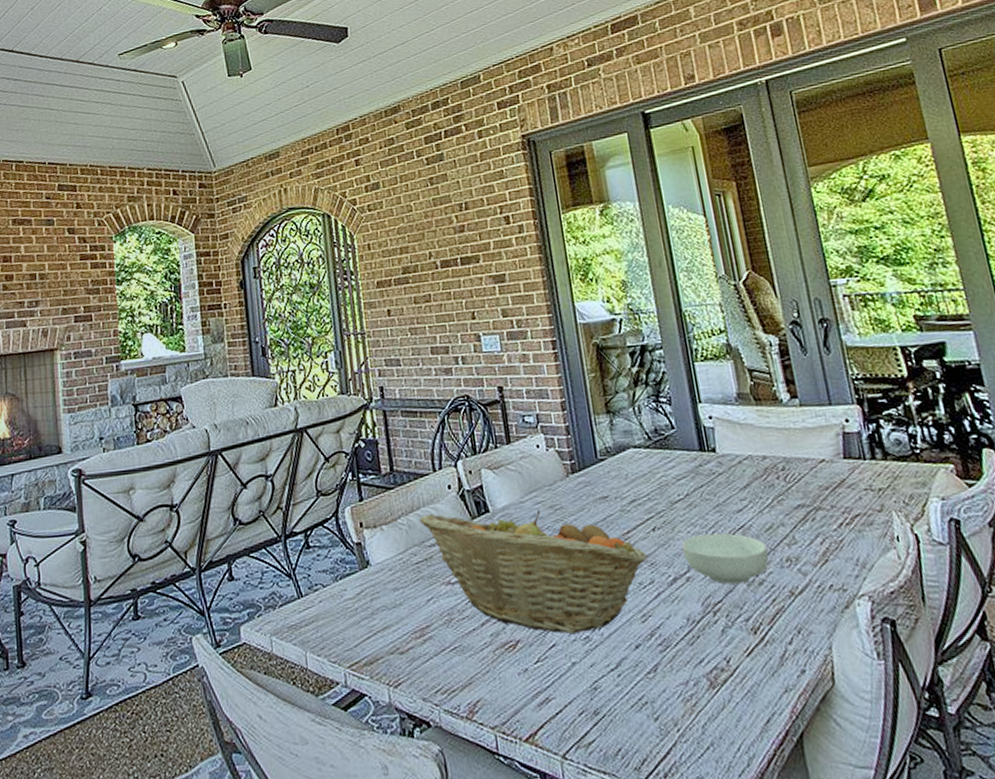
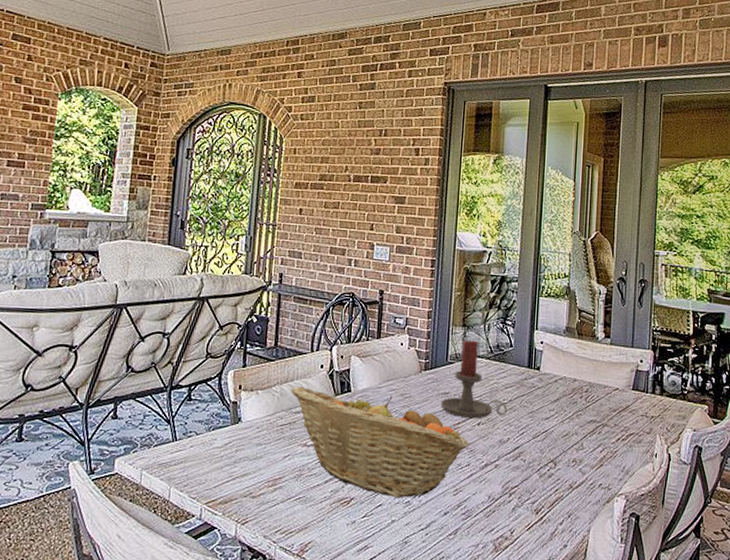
candle holder: none [600,427,687,525] -> present [440,340,508,419]
cereal bowl: present [681,533,769,584] -> none [497,433,561,474]

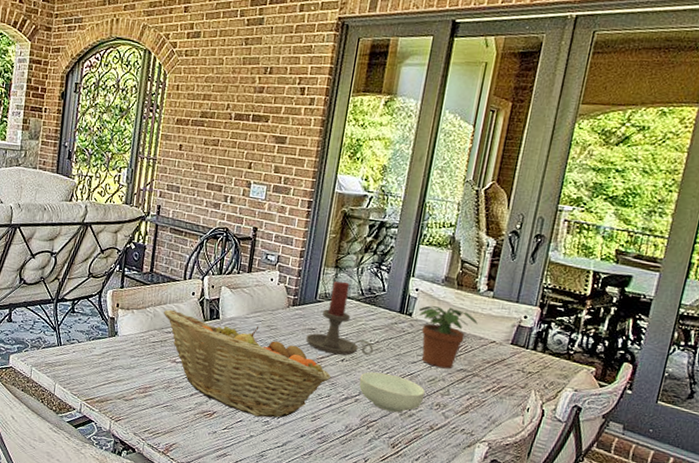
cereal bowl: none [497,433,561,474] -> present [359,371,426,413]
potted plant: none [546,358,601,422] -> present [418,305,478,369]

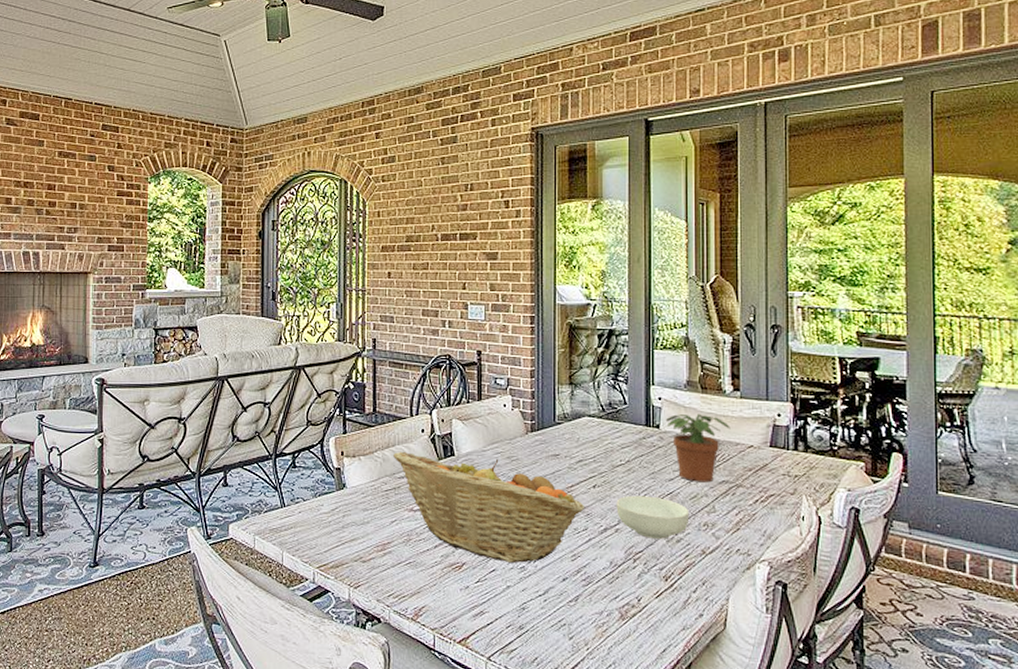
candle holder: present [305,281,374,355] -> none [551,398,626,481]

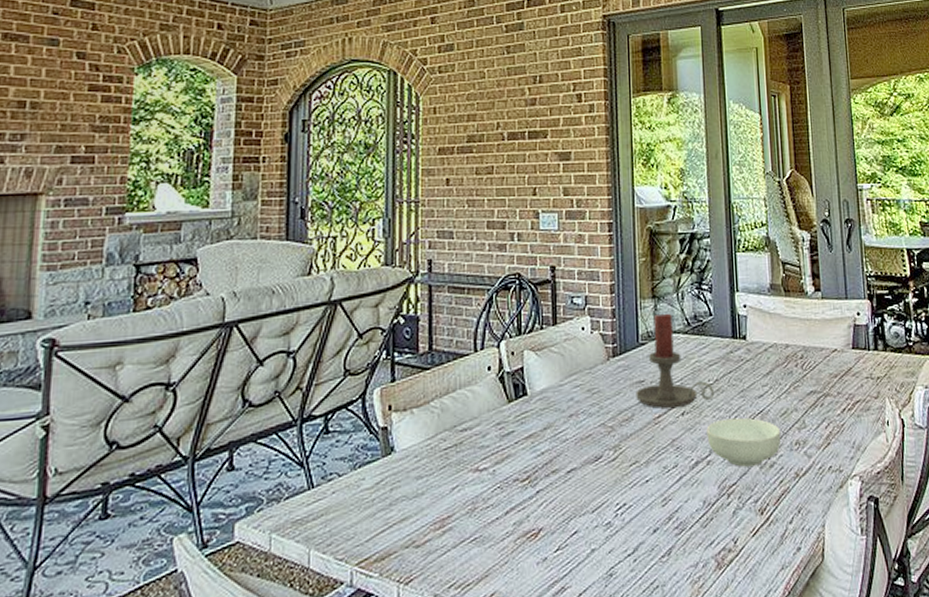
fruit basket: present [393,451,585,563] -> none [454,394,675,520]
candle holder: none [551,398,626,481] -> present [636,313,715,409]
potted plant: present [666,414,730,483] -> none [752,319,815,396]

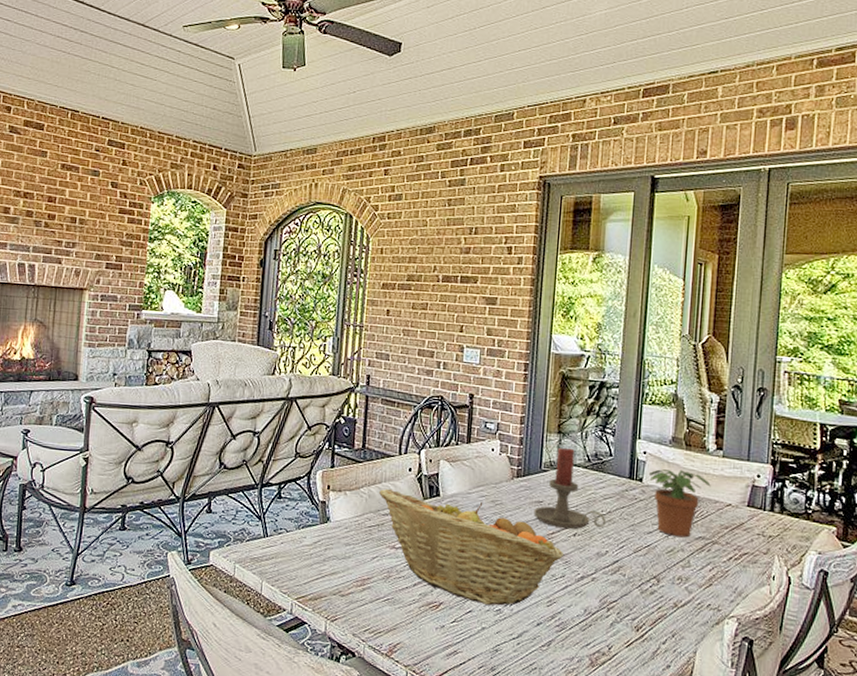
fruit basket: none [454,394,675,520] -> present [379,488,564,606]
cereal bowl: present [706,417,781,467] -> none [594,545,665,590]
potted plant: none [752,319,815,396] -> present [649,469,711,538]

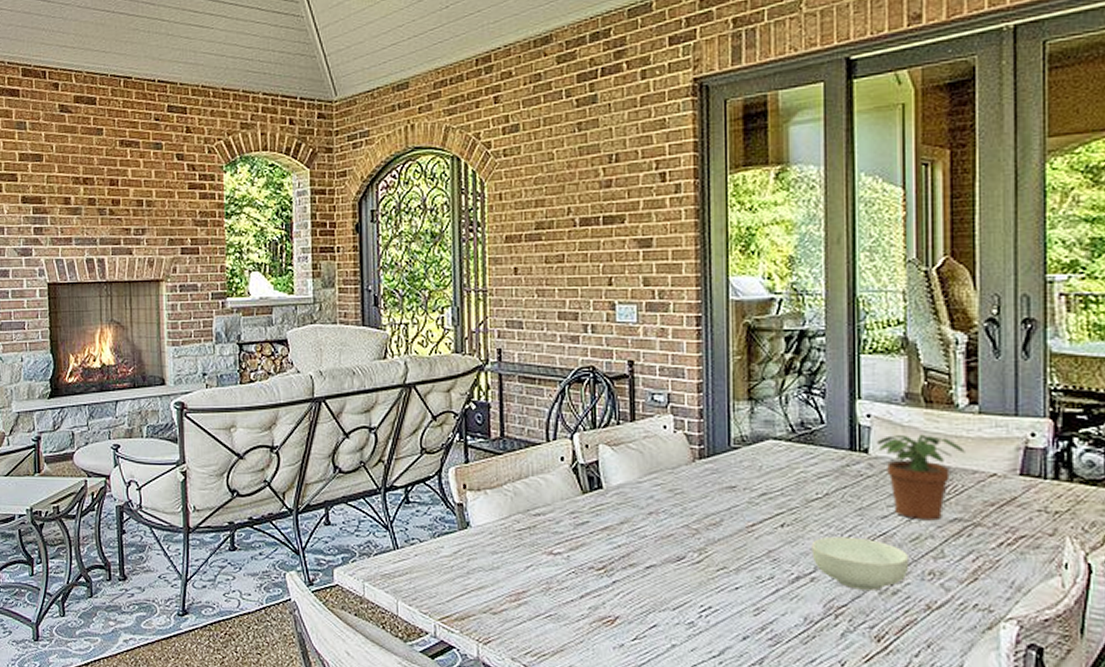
fruit basket: present [379,488,564,606] -> none [527,483,771,618]
candle holder: present [533,447,607,529] -> none [725,417,824,519]
cereal bowl: none [594,545,665,590] -> present [811,536,910,591]

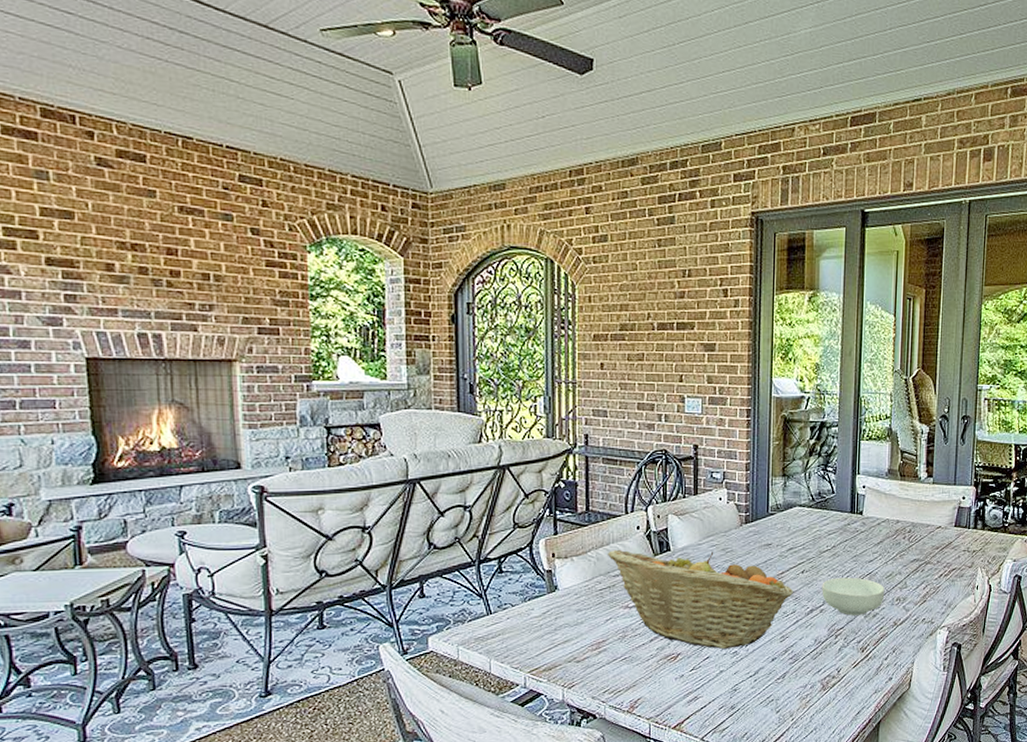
fruit basket: none [527,483,771,618] -> present [608,549,794,649]
potted plant: present [878,434,965,521] -> none [869,499,923,562]

